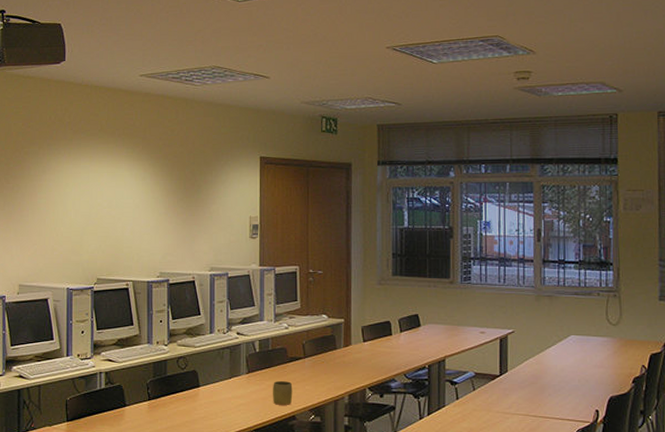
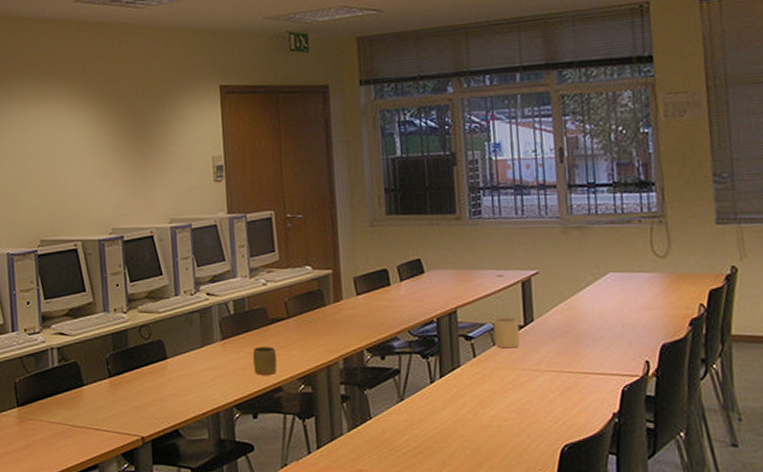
mug: none [474,367,496,394] -> present [493,317,520,349]

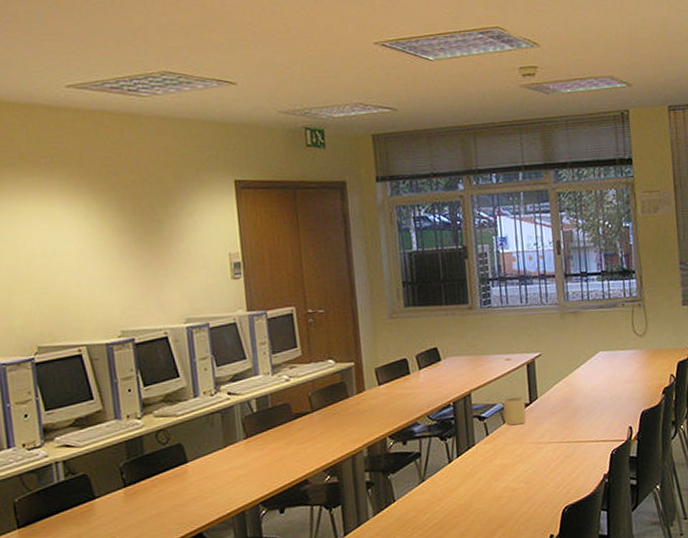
mug: present [252,347,278,375] -> none [277,441,303,470]

